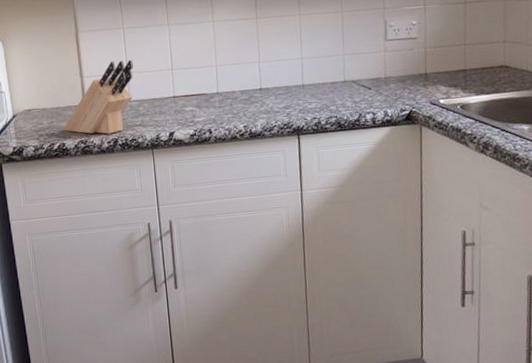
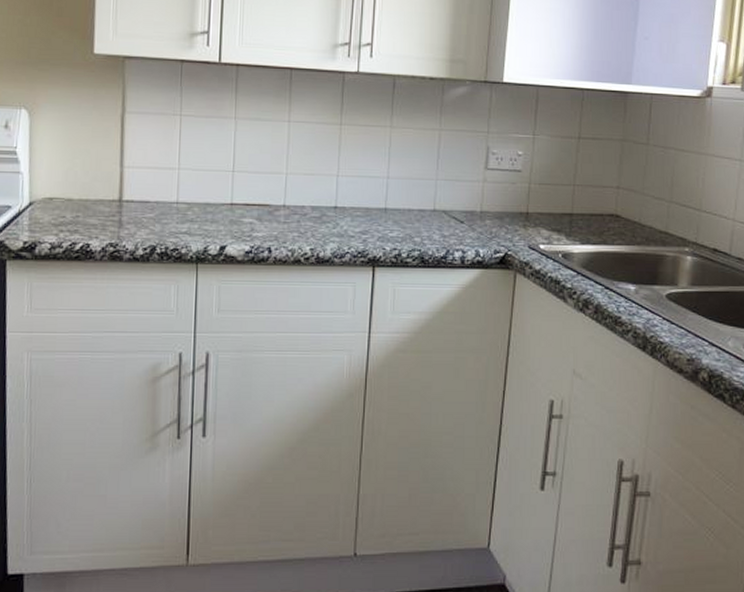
knife block: present [63,59,133,134] -> none [91,152,187,239]

